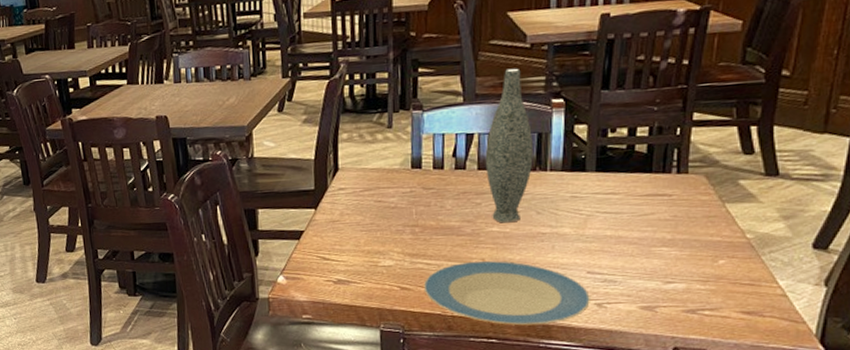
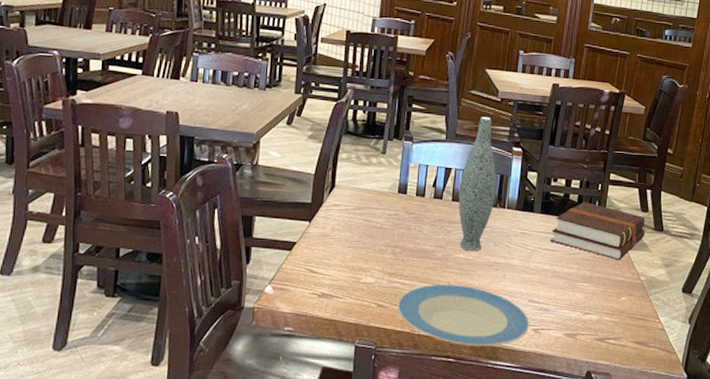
hardback book: none [612,151,750,217] -> present [551,202,645,261]

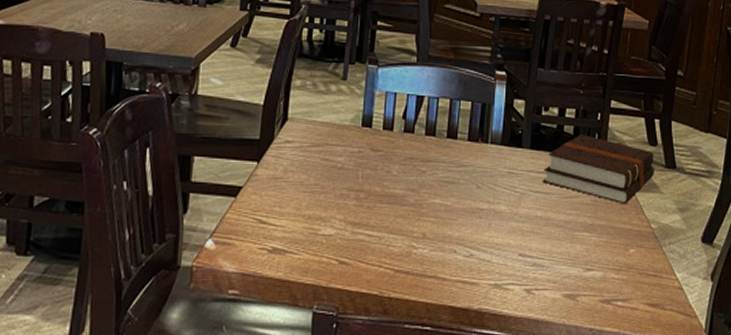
plate: present [397,284,530,347] -> none [362,235,522,312]
vase: present [458,116,496,251] -> none [432,34,477,195]

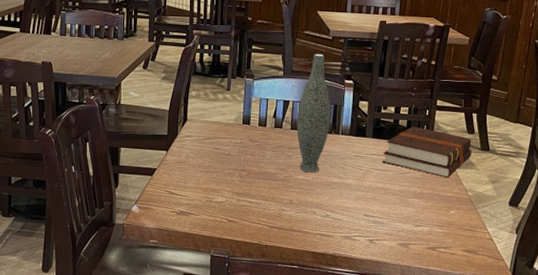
vase: none [432,34,477,195] -> present [296,54,330,173]

